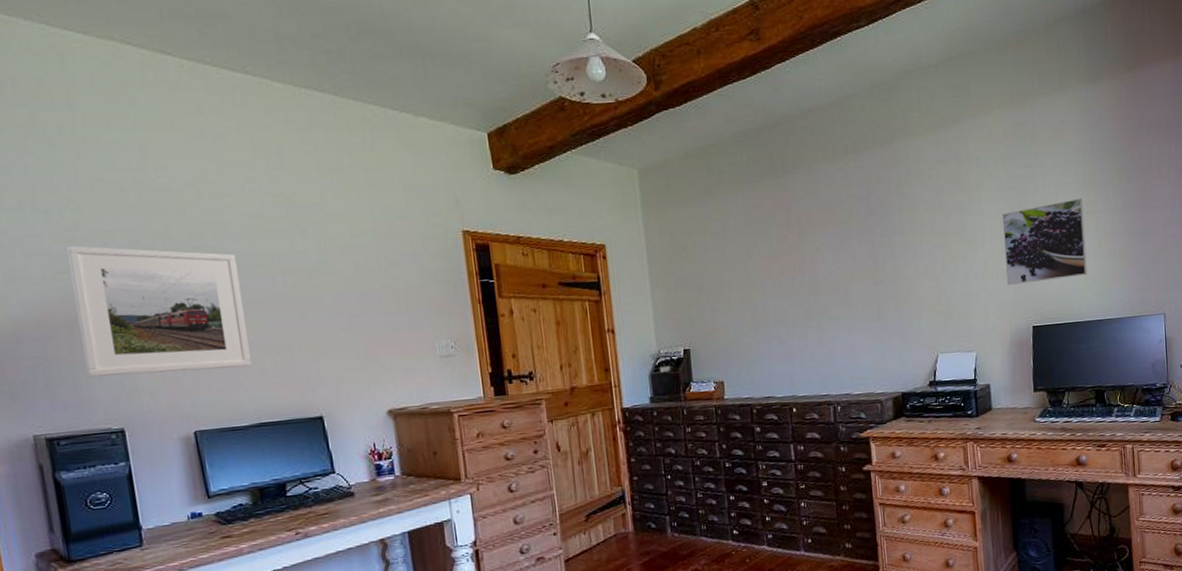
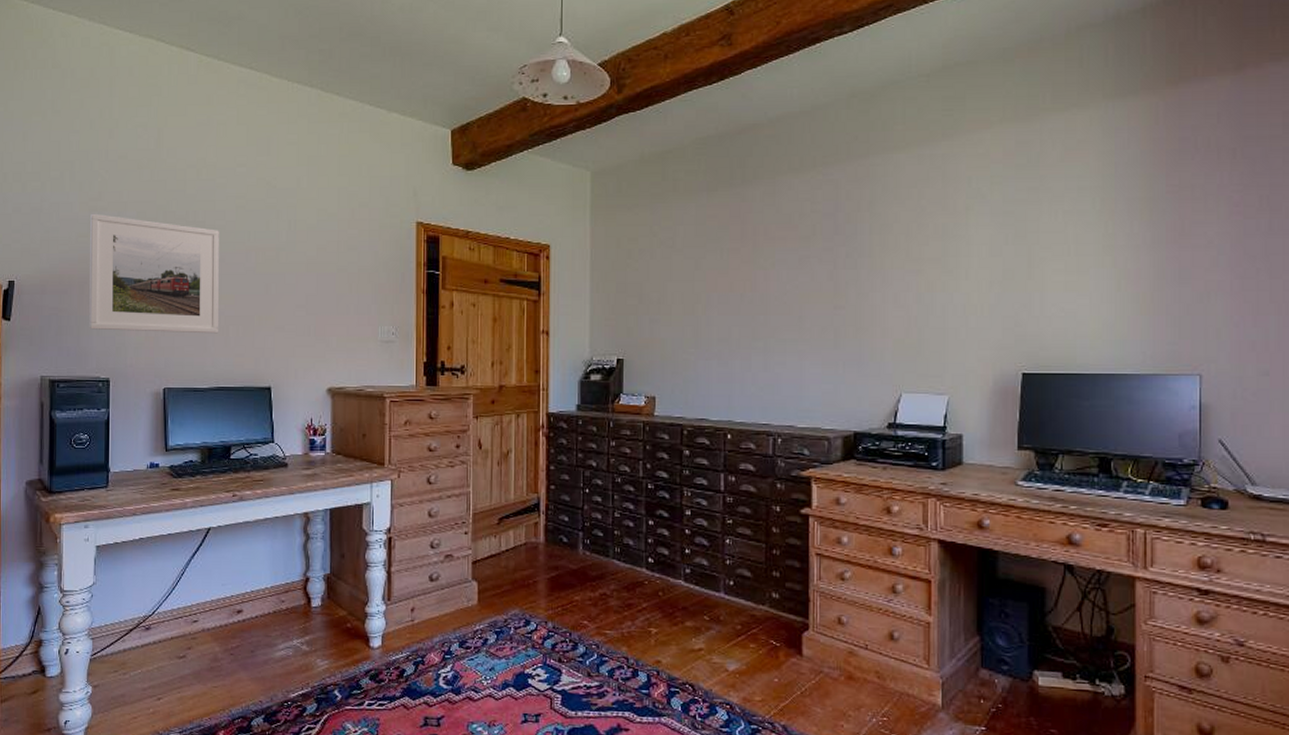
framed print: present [1001,198,1088,285] -> none [993,230,1099,323]

